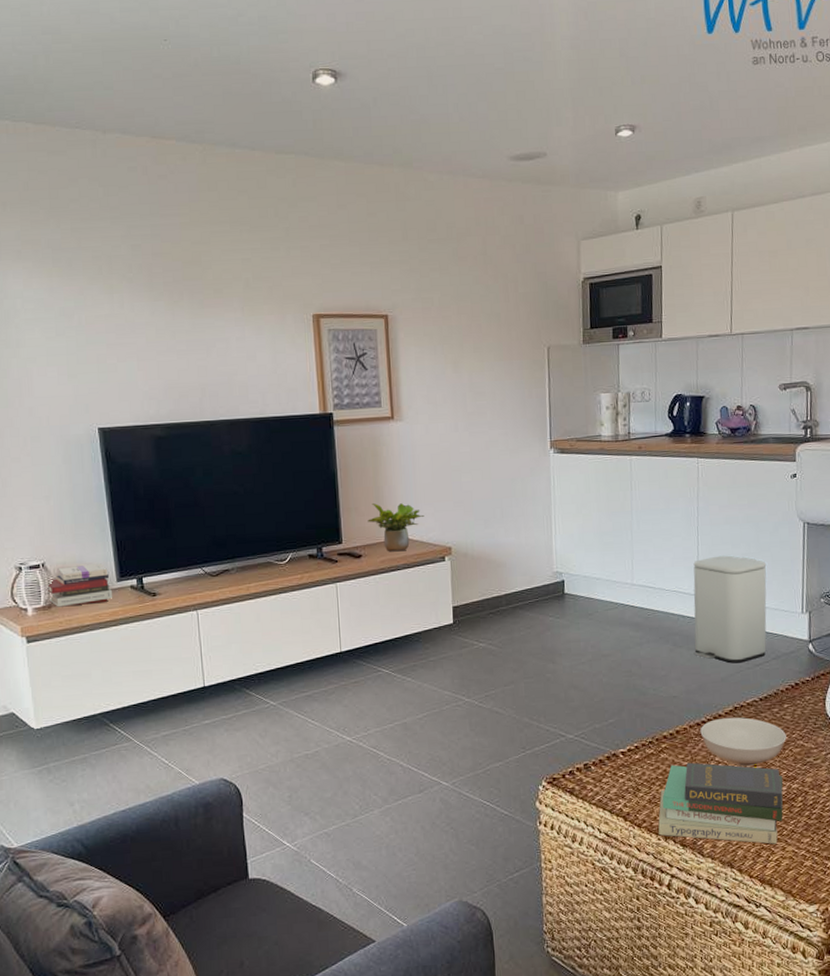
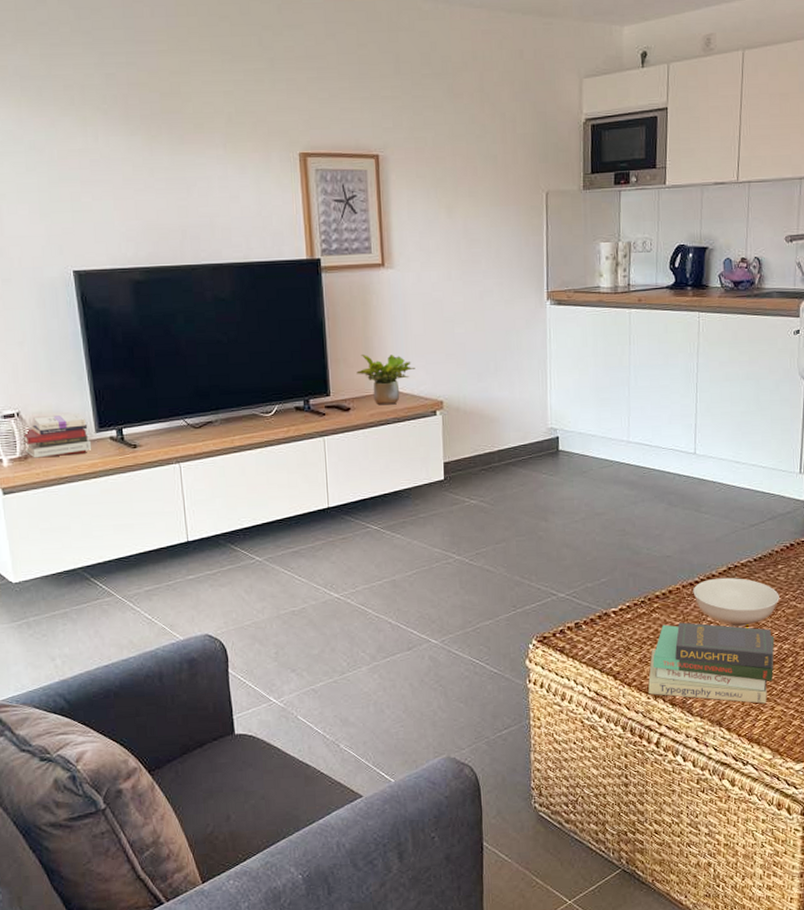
pedal bin: present [693,555,767,664] -> none [689,413,766,524]

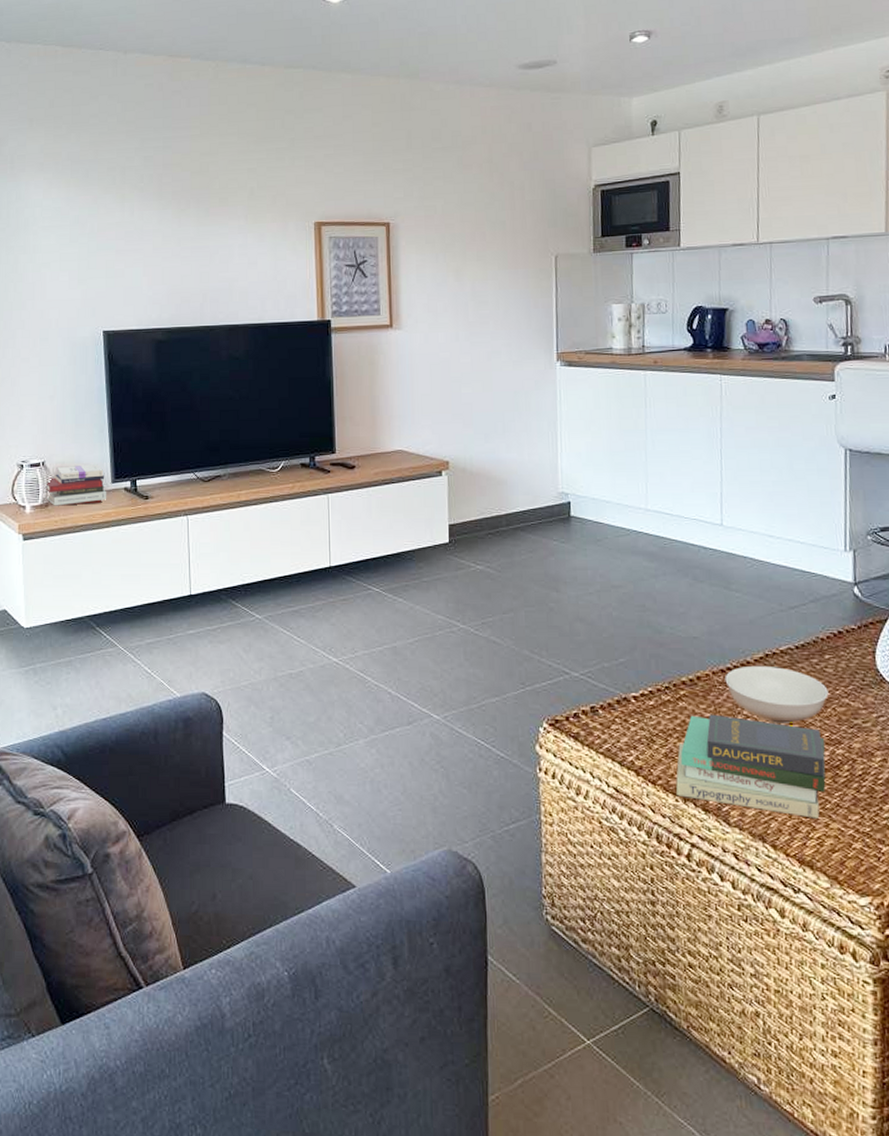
potted plant: present [356,355,415,404] -> none [362,413,421,463]

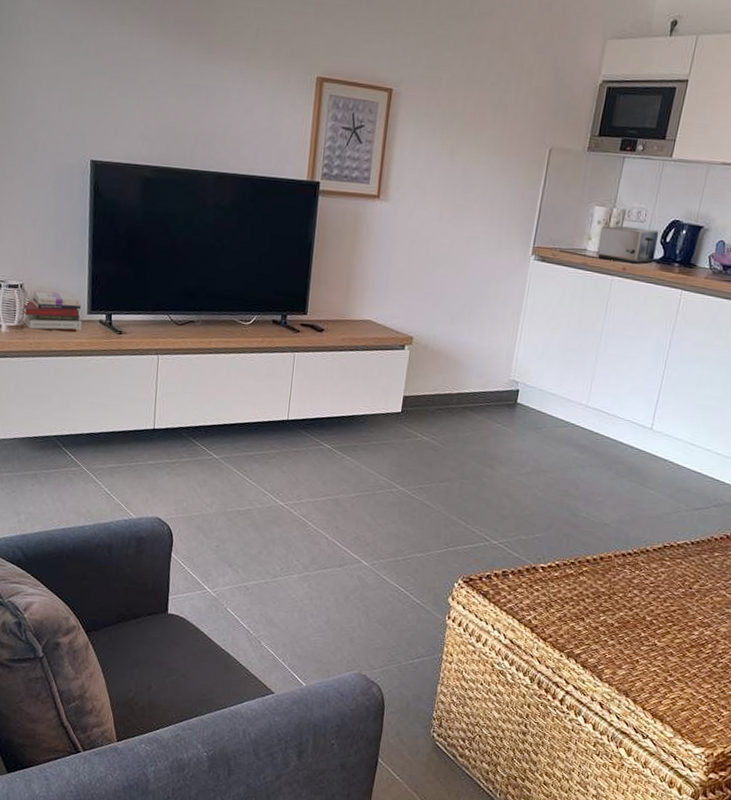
toaster: none [623,318,685,357] -> present [598,225,658,265]
books: present [676,714,826,819] -> none [562,588,698,684]
bowl: present [725,665,829,723] -> none [624,553,711,605]

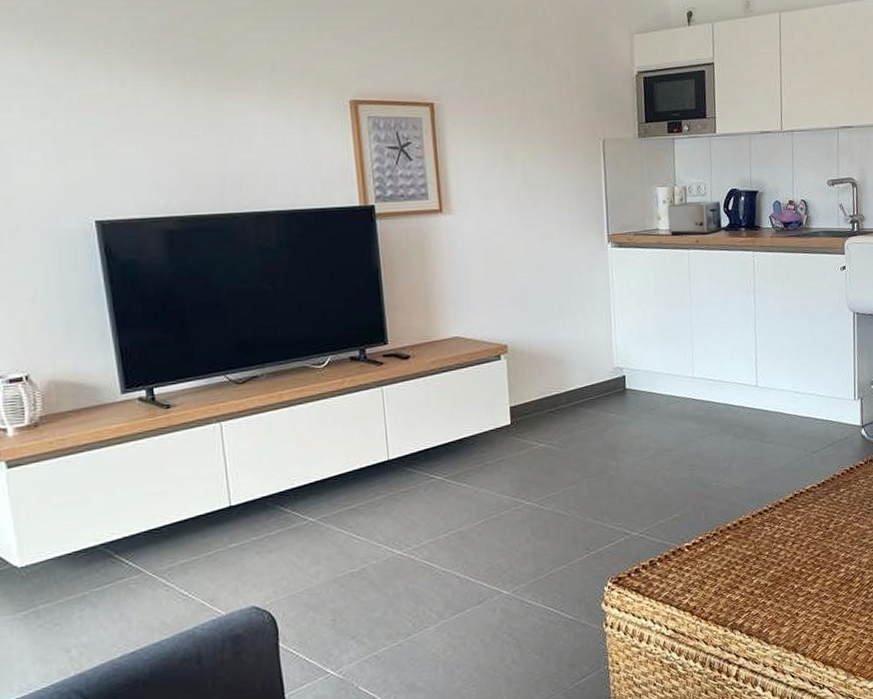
books: present [21,291,83,332] -> none [31,374,117,426]

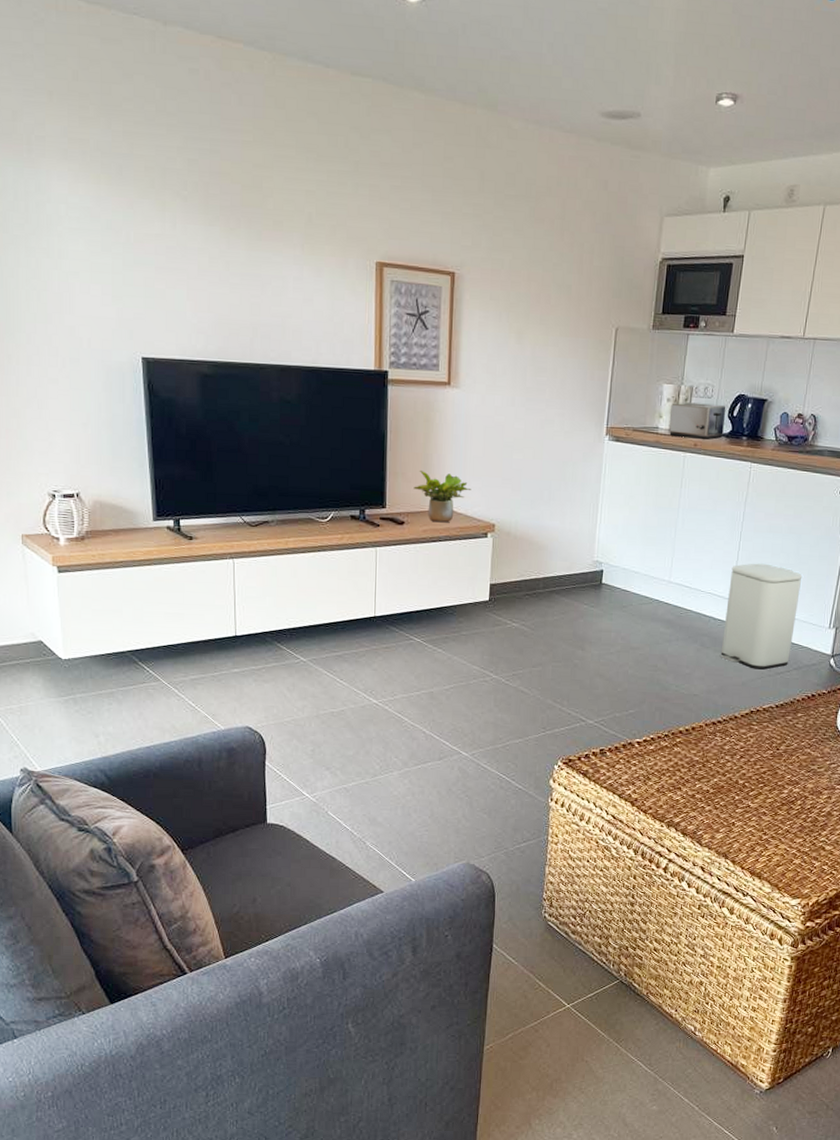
potted plant: none [415,300,478,351] -> present [413,471,471,522]
pedal bin: none [751,346,823,452] -> present [720,563,803,670]

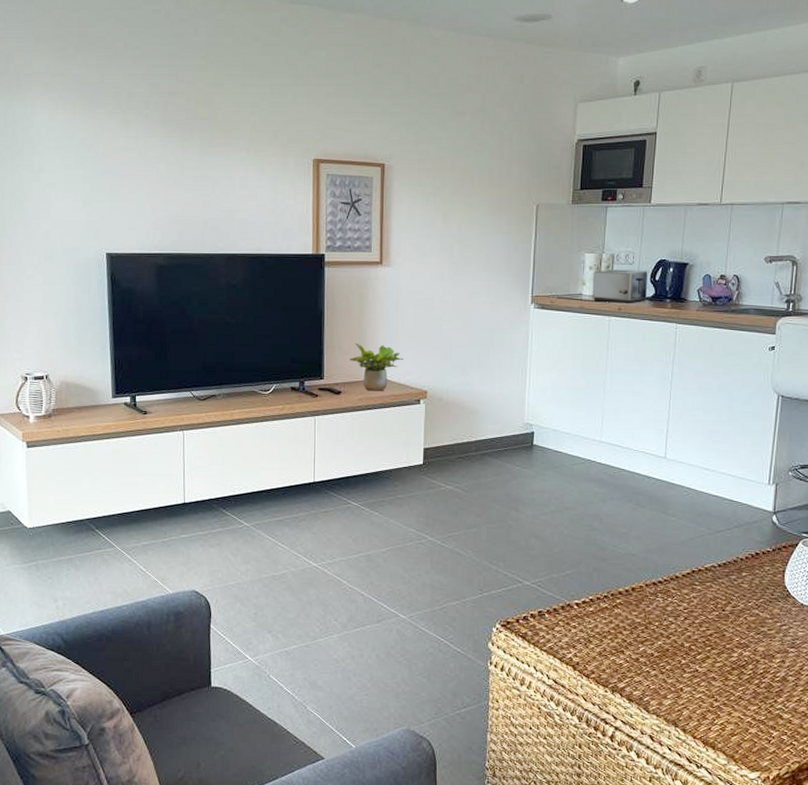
pedal bin: present [720,563,803,670] -> none [657,421,737,528]

